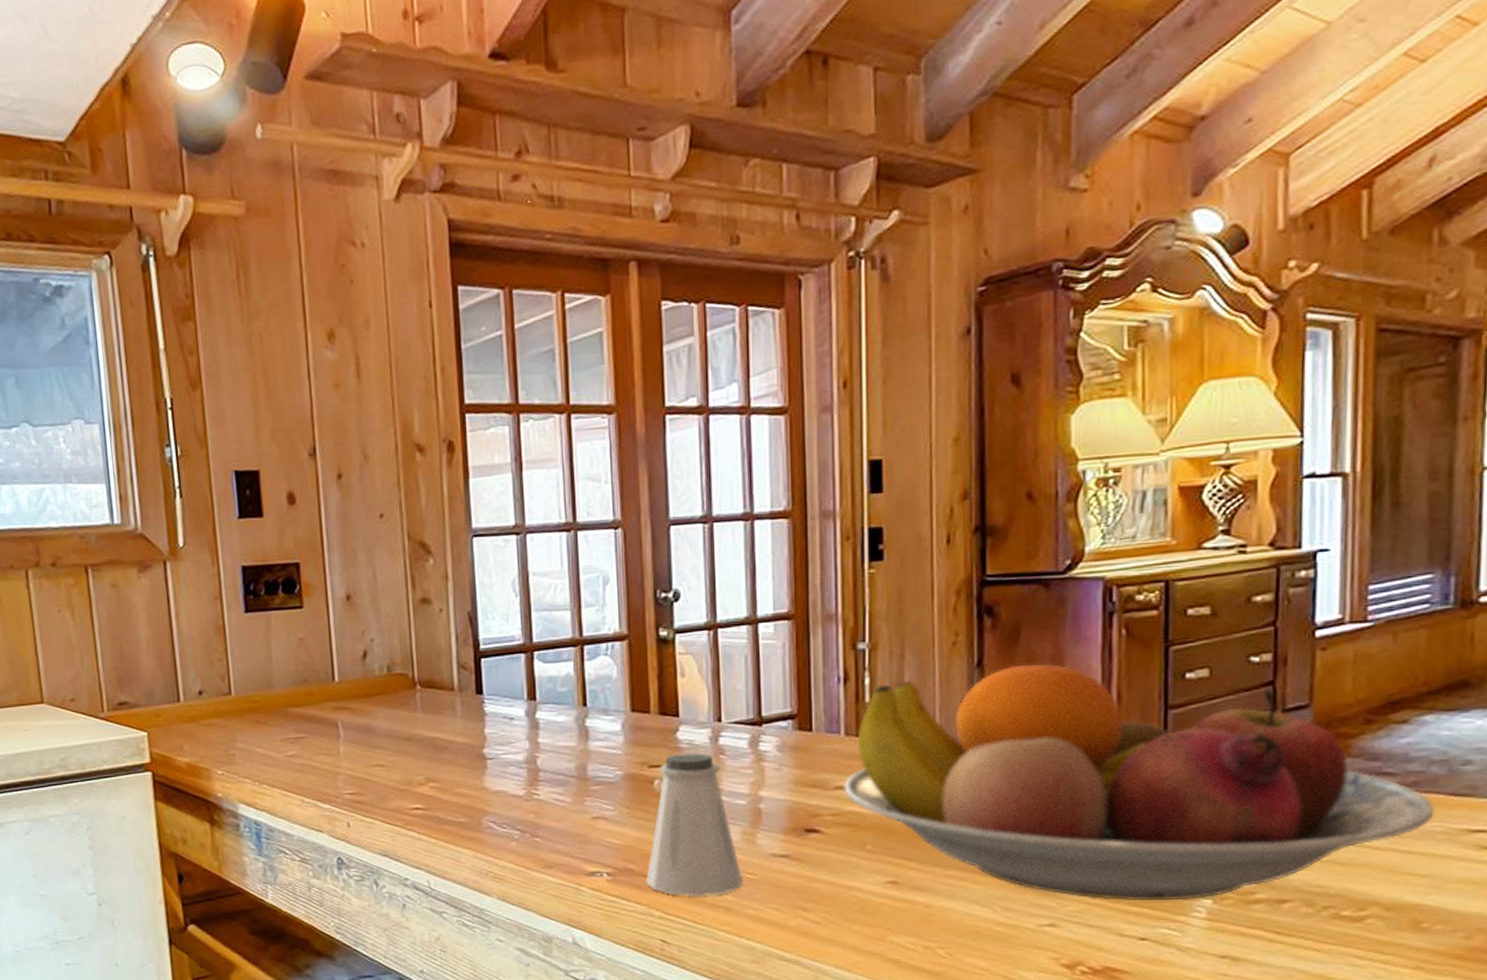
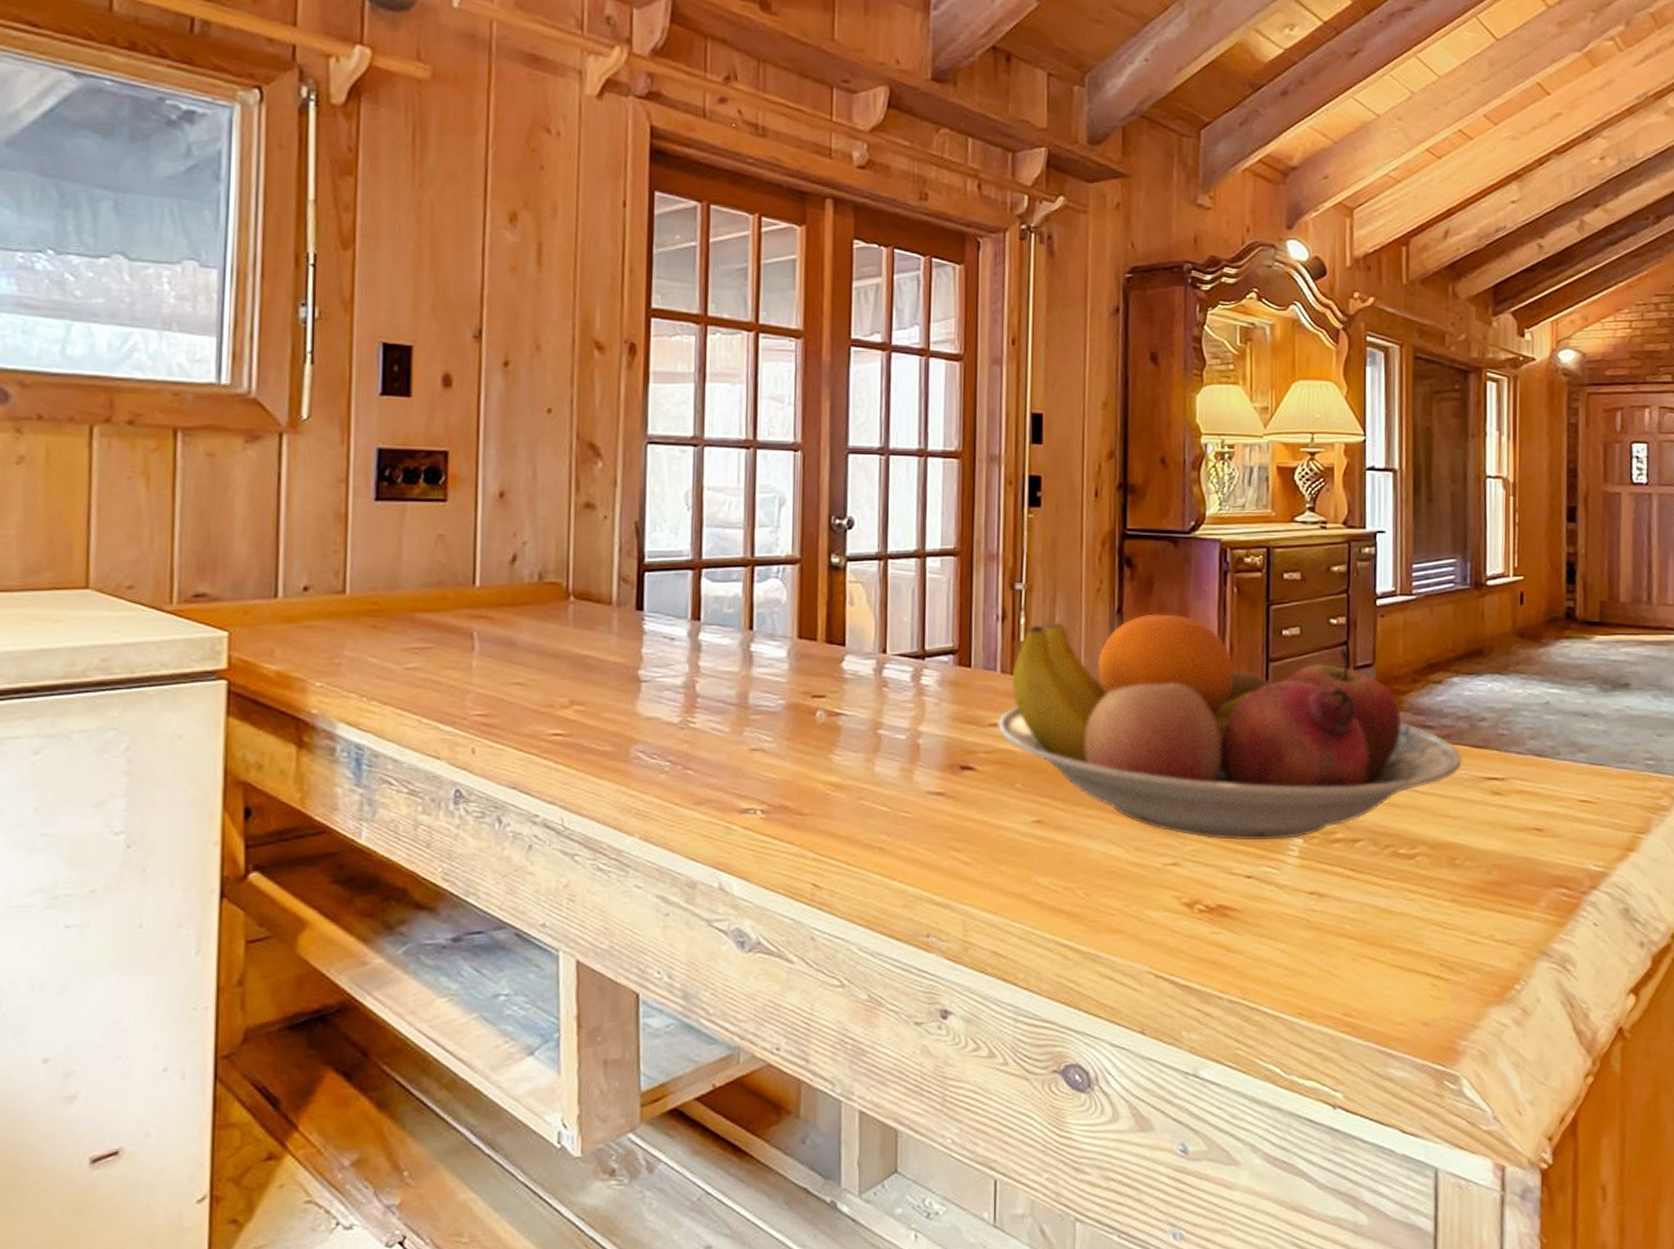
saltshaker: present [645,753,742,896] -> none [800,684,898,835]

